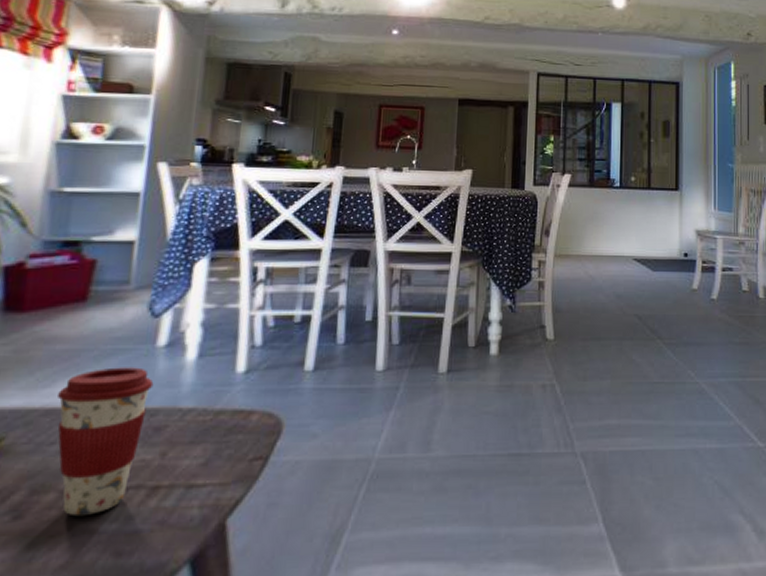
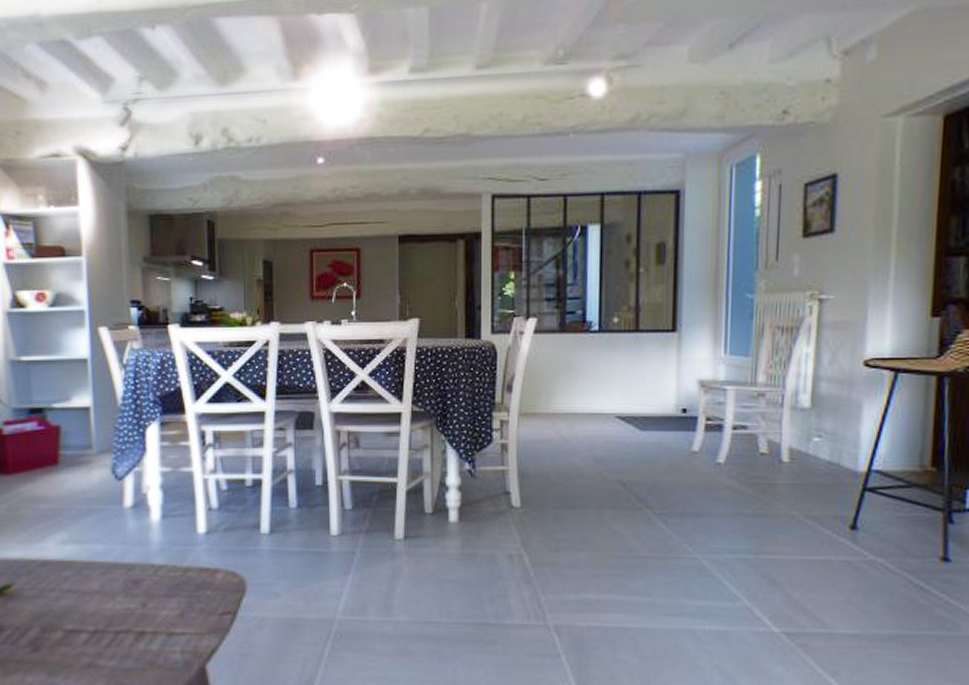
coffee cup: present [56,367,154,517] -> none [48,525,127,653]

